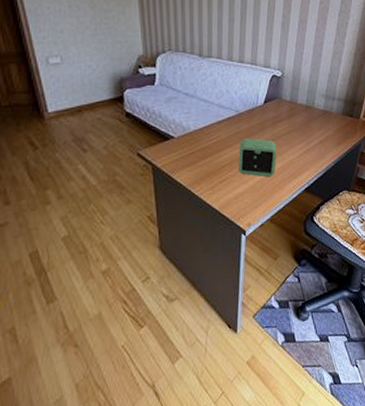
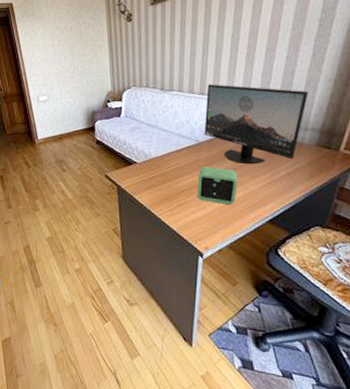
monitor: none [244,52,335,135] -> present [204,84,309,165]

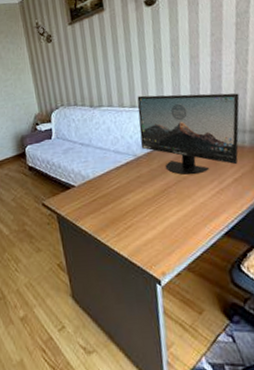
alarm clock: present [197,167,238,205] -> none [142,181,186,222]

